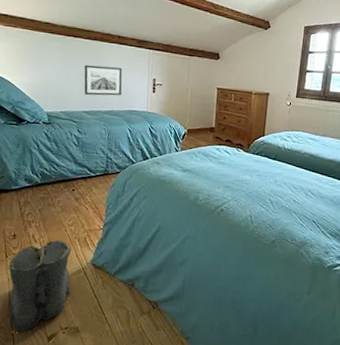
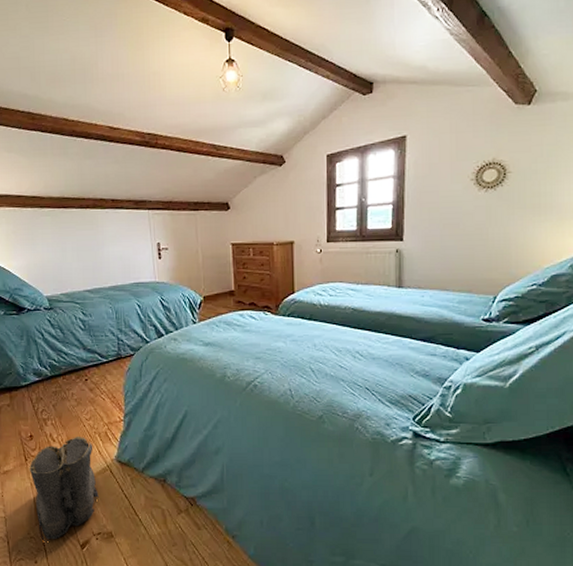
wall art: present [84,64,123,96] -> none [80,236,124,272]

